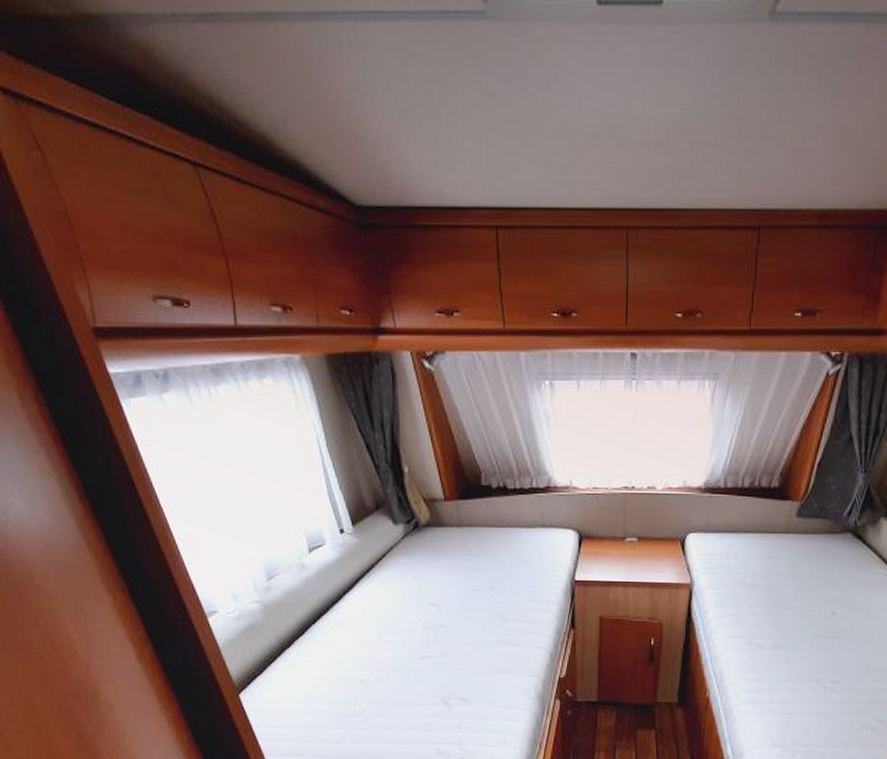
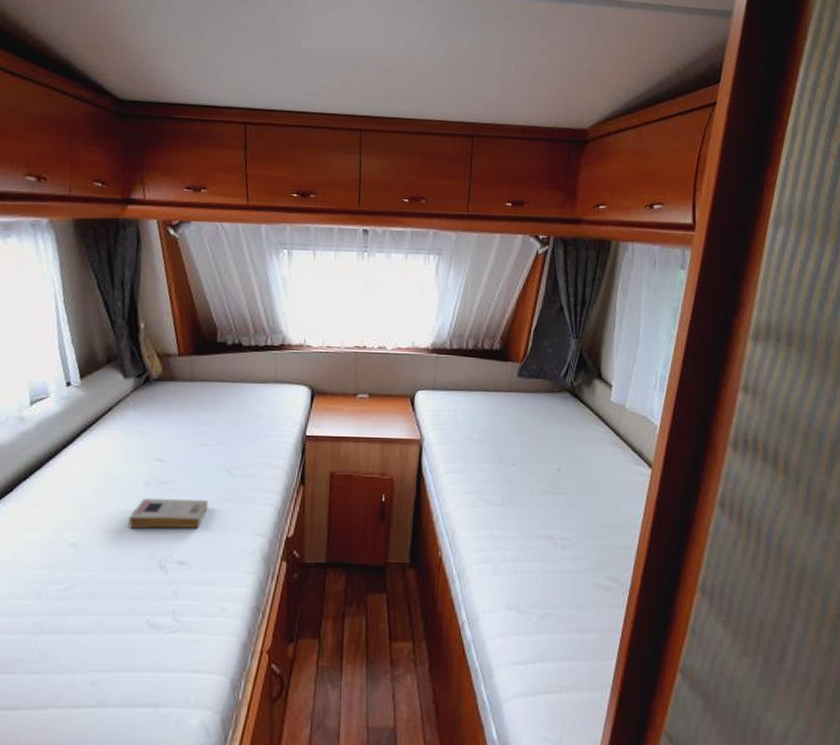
book: none [412,640,484,669] -> present [129,497,209,529]

